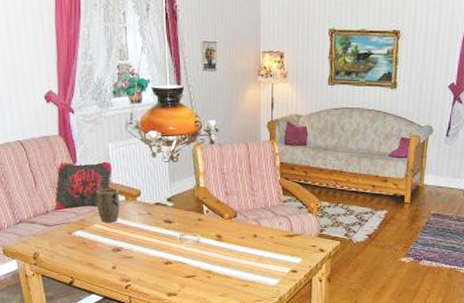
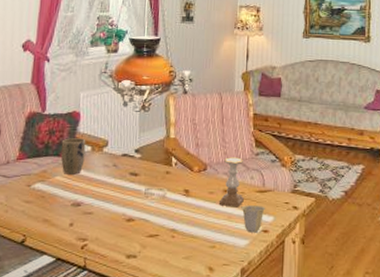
candle holder: none [251,204,273,251] -> present [219,157,244,208]
cup: none [271,248,294,273] -> present [241,205,266,233]

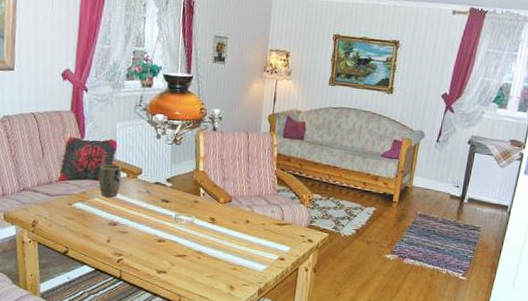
candle holder: present [219,157,244,208] -> none [242,192,265,237]
cup: present [241,205,266,233] -> none [261,235,284,260]

